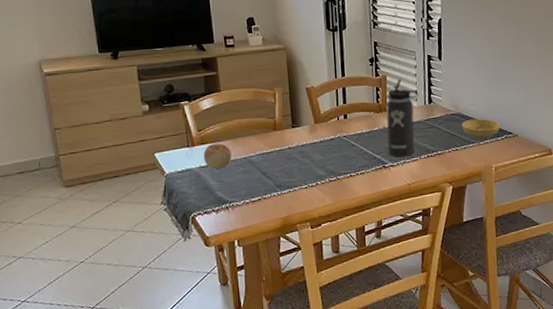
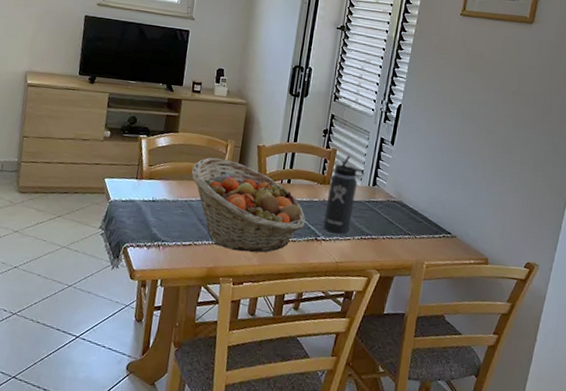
apple: present [203,143,232,169] -> none [148,180,175,207]
fruit basket: none [243,108,370,196] -> present [191,157,305,253]
bowl: present [461,118,500,139] -> none [400,210,440,233]

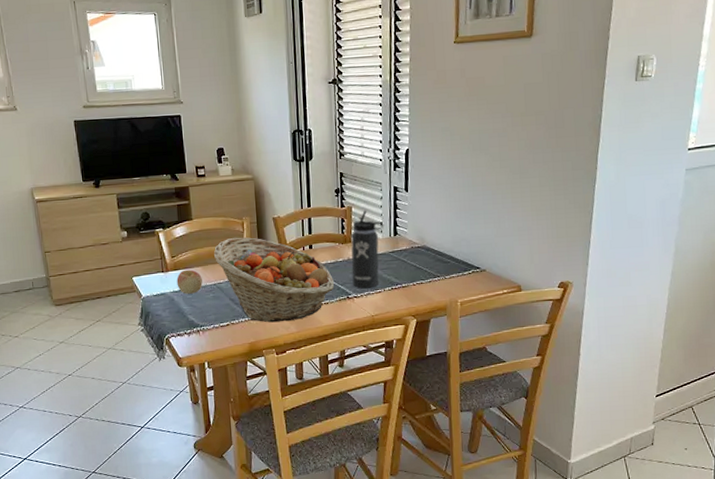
apple: none [148,180,175,207] -> present [176,269,203,294]

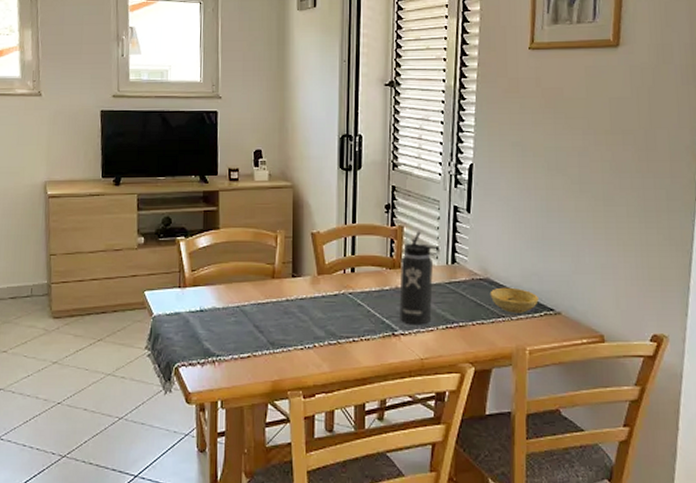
apple: present [176,269,203,294] -> none [194,287,224,316]
fruit basket: present [213,237,334,323] -> none [239,252,377,358]
bowl: none [427,252,467,273] -> present [490,287,539,313]

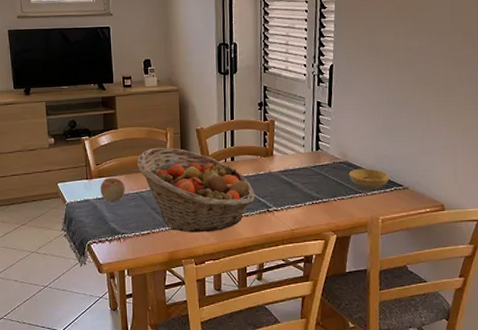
apple: none [194,287,224,316] -> present [100,177,125,202]
fruit basket: none [239,252,377,358] -> present [137,147,254,233]
thermos bottle: present [399,231,441,325] -> none [272,124,306,202]

